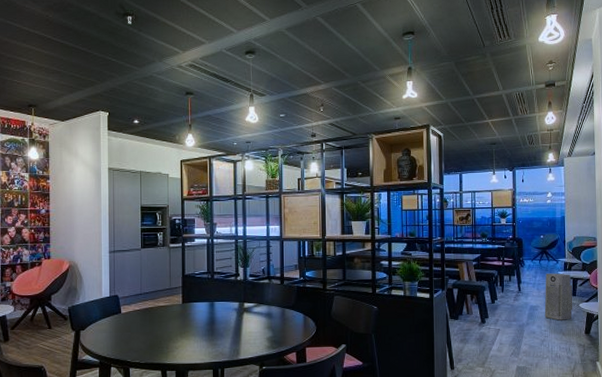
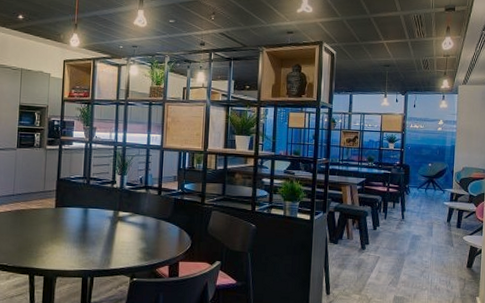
air purifier: present [544,273,573,321] -> none [426,203,458,252]

